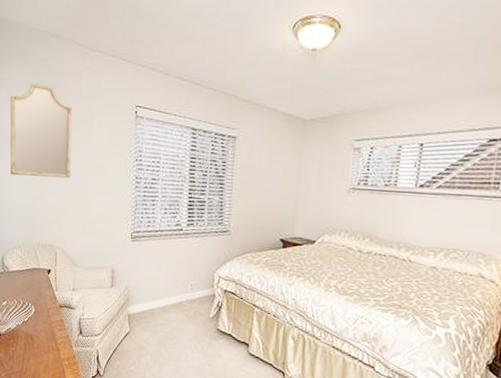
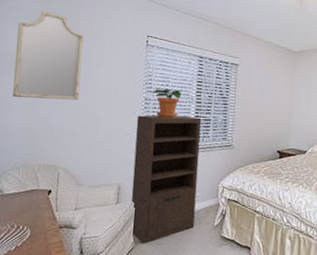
shelving unit: none [125,195,196,331] -> present [130,115,202,245]
potted plant: none [143,166,173,199] -> present [152,88,181,118]

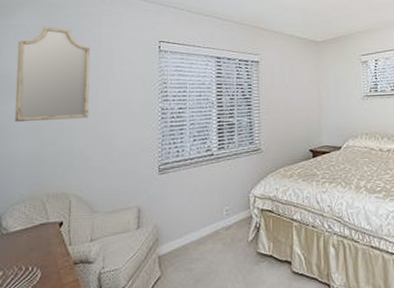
shelving unit: present [130,115,202,245] -> none [153,122,227,273]
potted plant: present [152,88,181,118] -> none [169,95,200,127]

